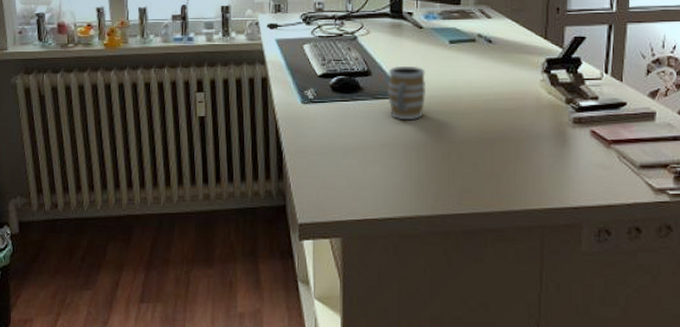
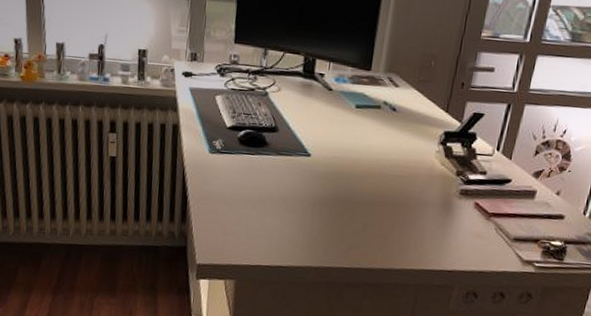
mug: present [388,65,425,120] -> none [292,124,330,178]

